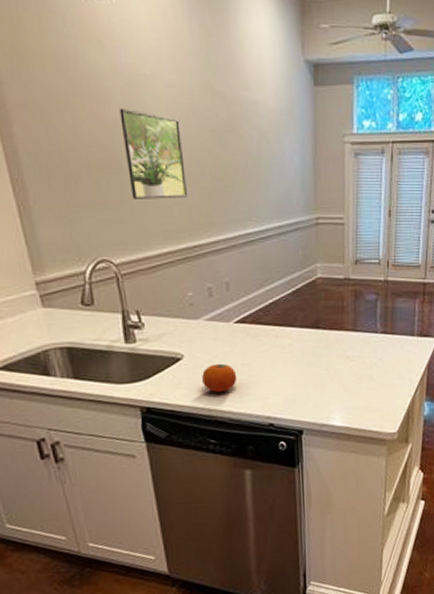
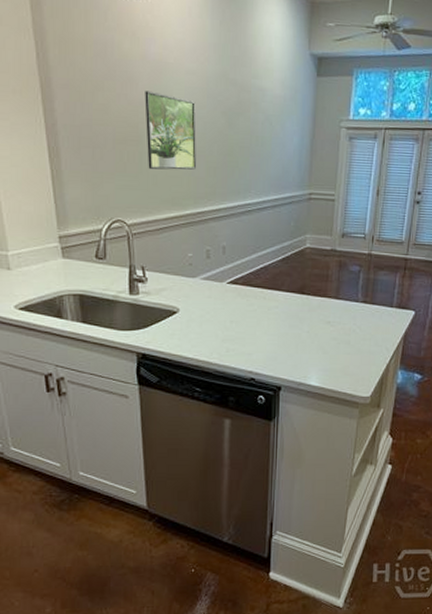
fruit: present [202,363,237,393] -> none [194,319,225,346]

